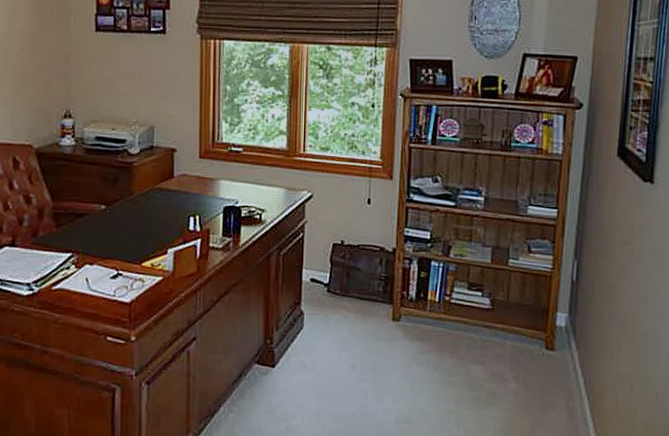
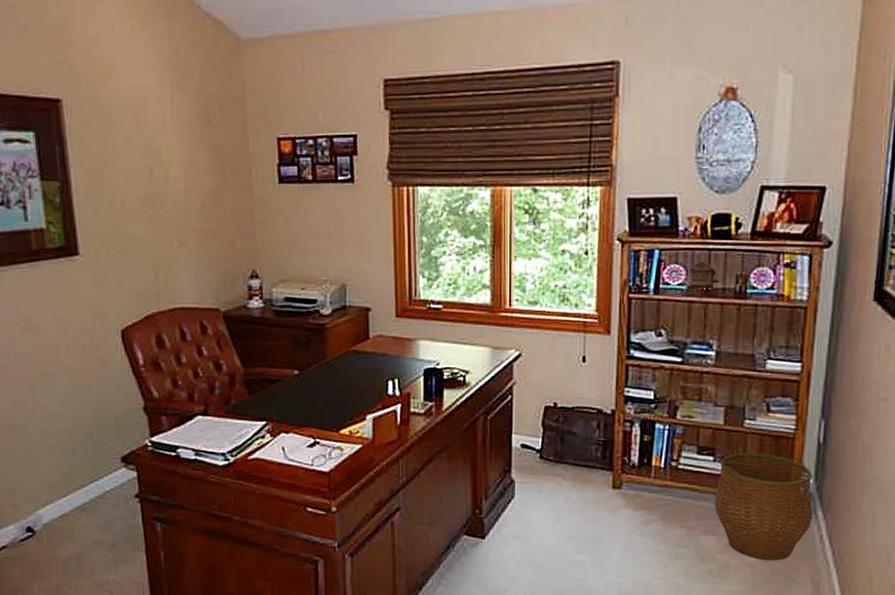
basket: none [481,289,568,388] -> present [713,453,814,561]

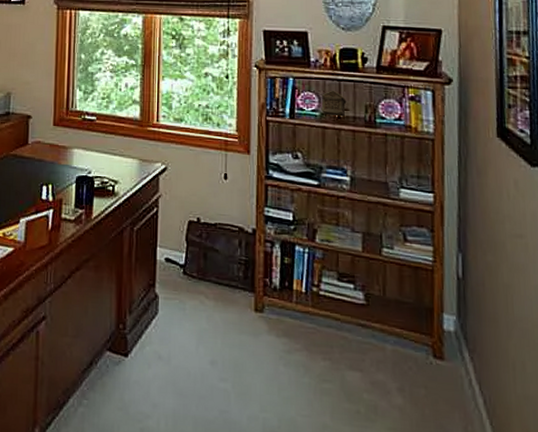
basket: present [713,453,814,561] -> none [356,282,460,406]

